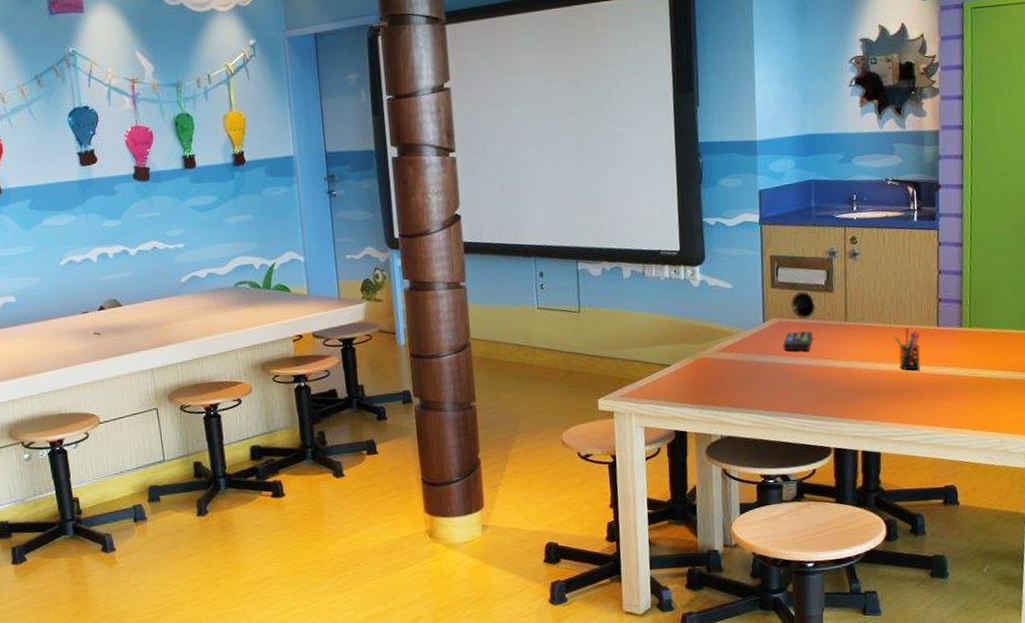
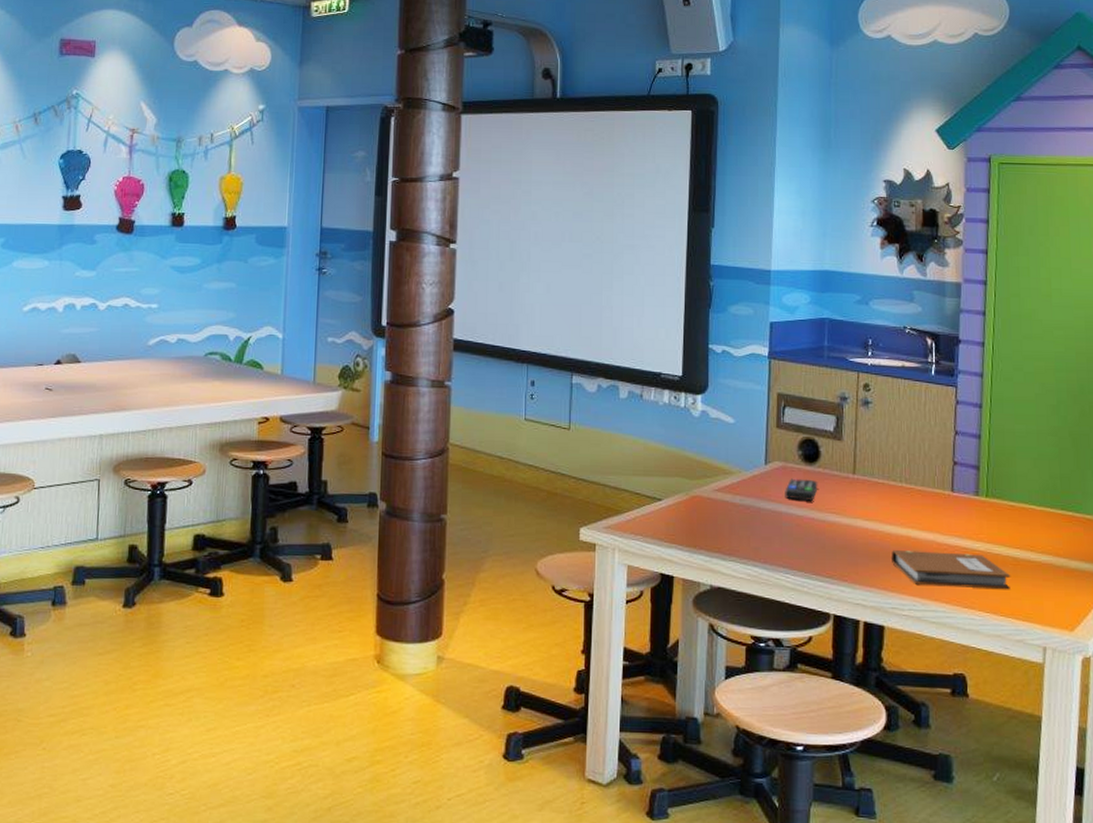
notebook: none [884,379,995,413] -> present [892,550,1011,590]
pen holder: present [894,328,920,371] -> none [905,489,933,538]

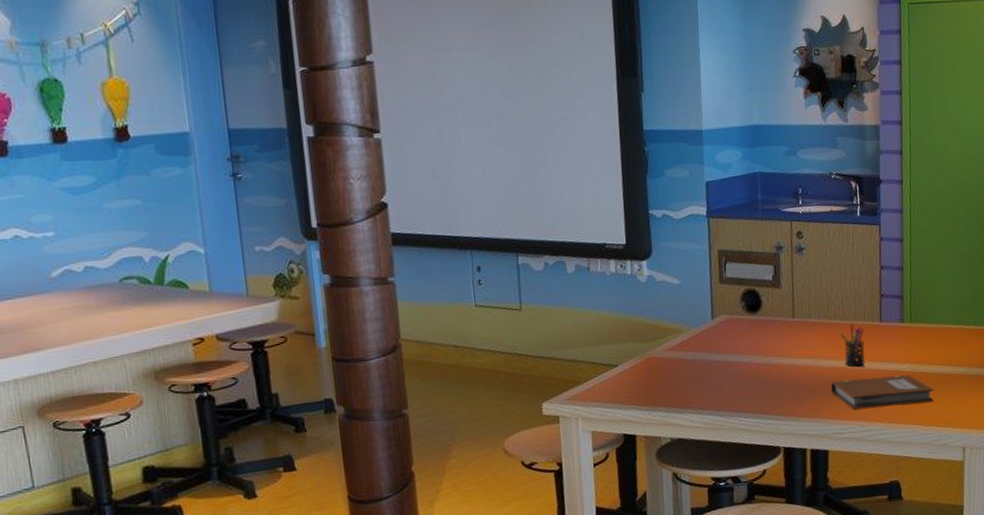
remote control: present [785,478,818,502] -> none [731,327,762,349]
pen holder: none [905,489,933,538] -> present [840,323,865,367]

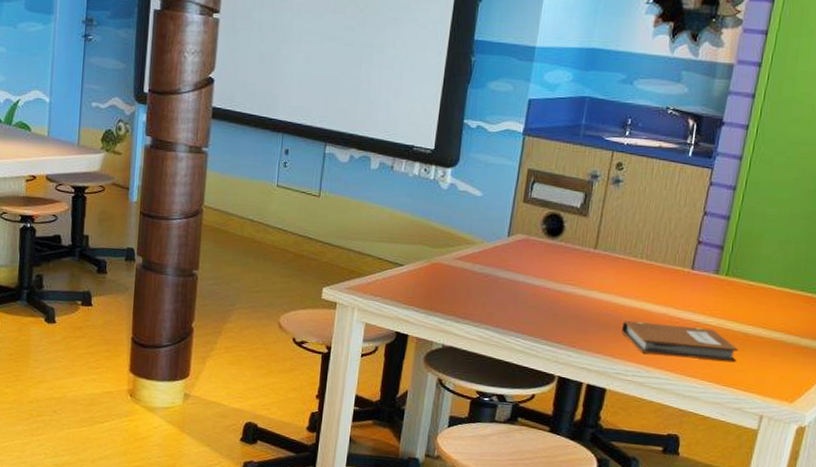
pen holder: present [840,323,865,367] -> none [642,266,671,311]

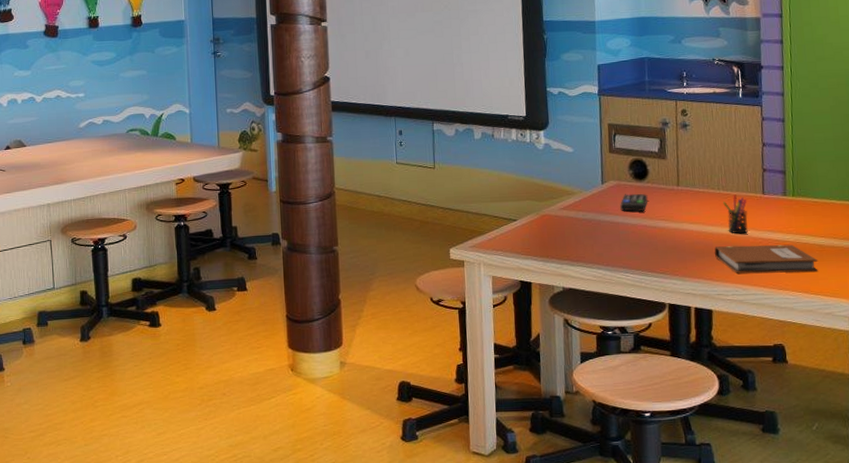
remote control: none [524,250,558,273] -> present [620,193,648,212]
pen holder: none [642,266,671,311] -> present [723,194,748,234]

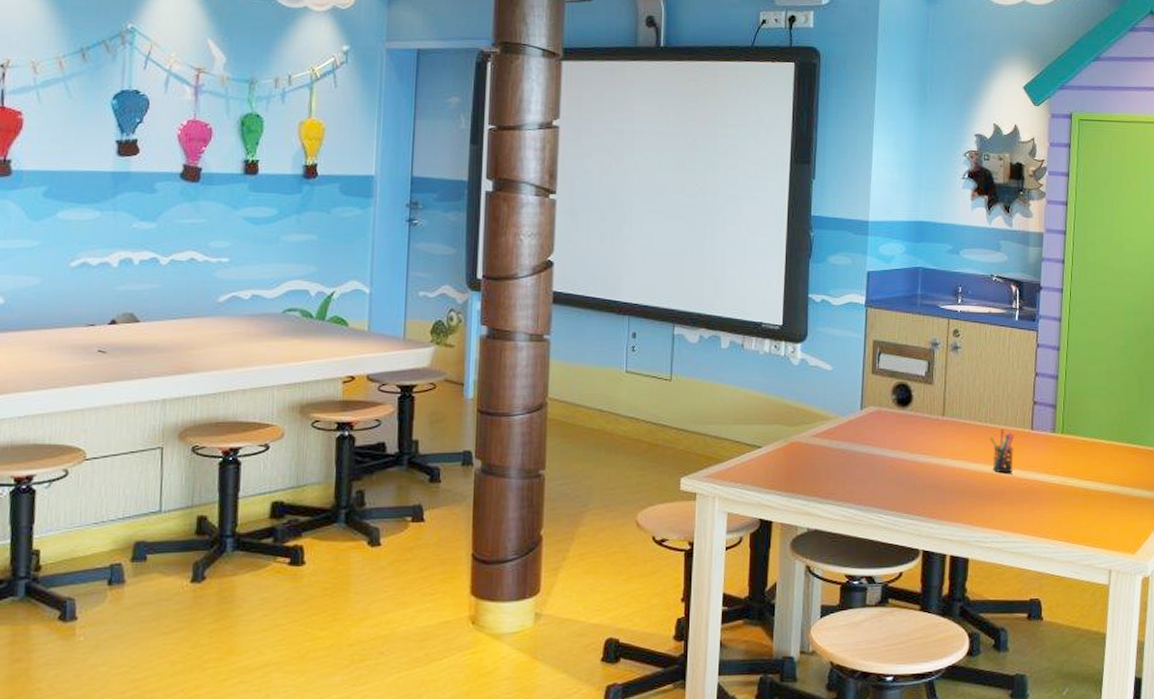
remote control: present [620,193,648,212] -> none [879,422,910,444]
notebook: present [714,244,818,274] -> none [976,486,1082,519]

